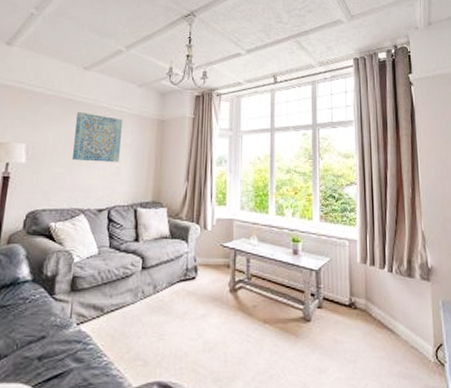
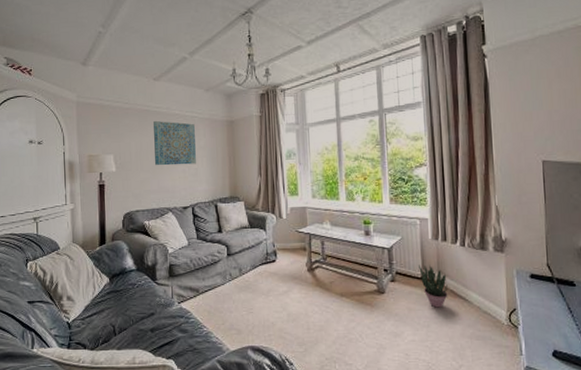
potted plant: none [347,290,376,340] -> present [419,264,448,308]

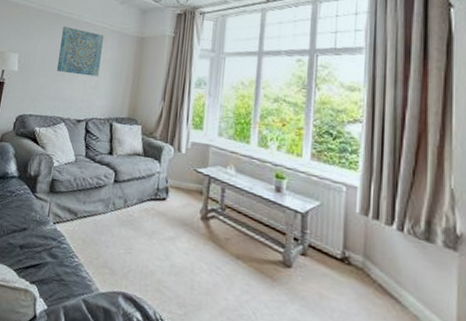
potted plant: present [419,264,448,308] -> none [339,242,375,304]

